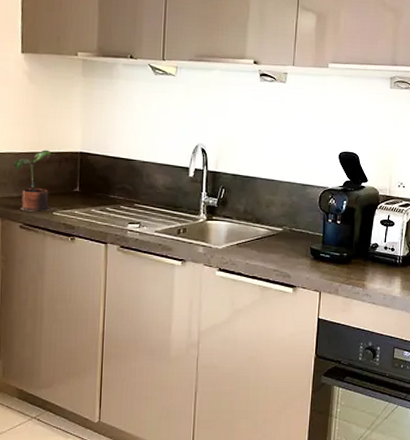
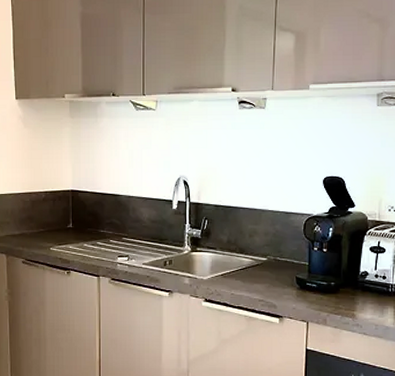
potted plant: present [13,150,55,212] -> none [14,189,52,248]

